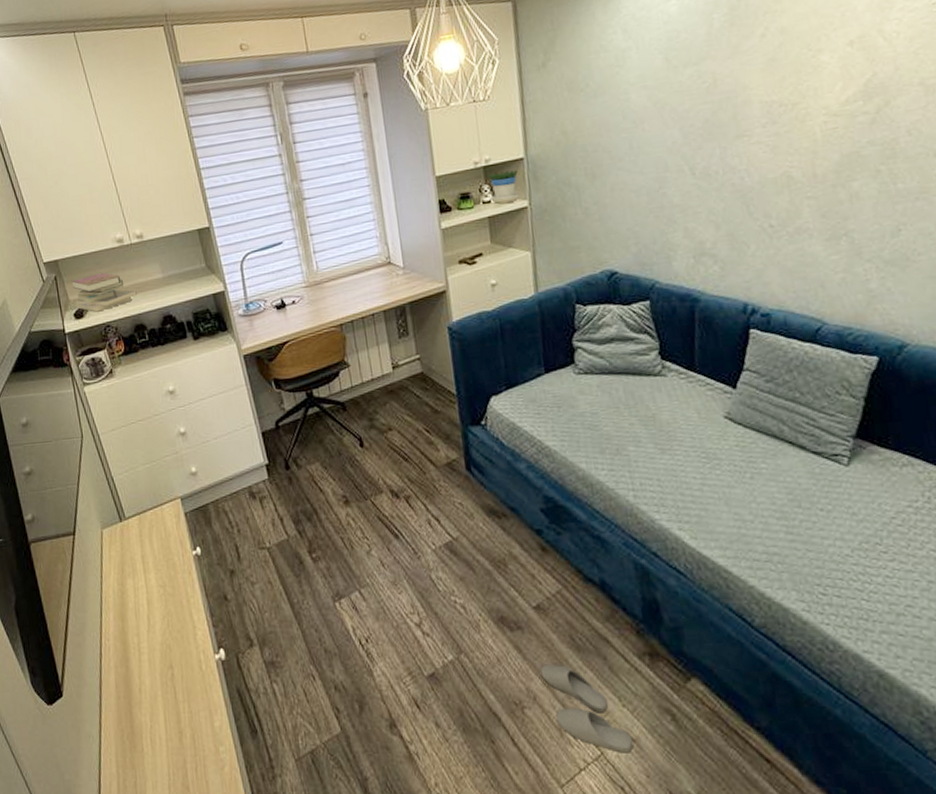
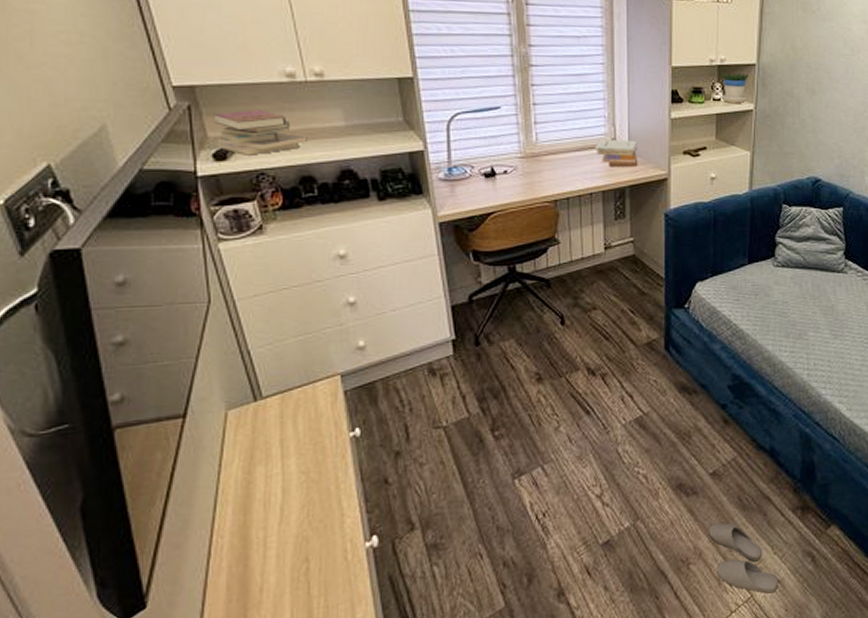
books: none [371,256,415,286] -> present [595,140,638,168]

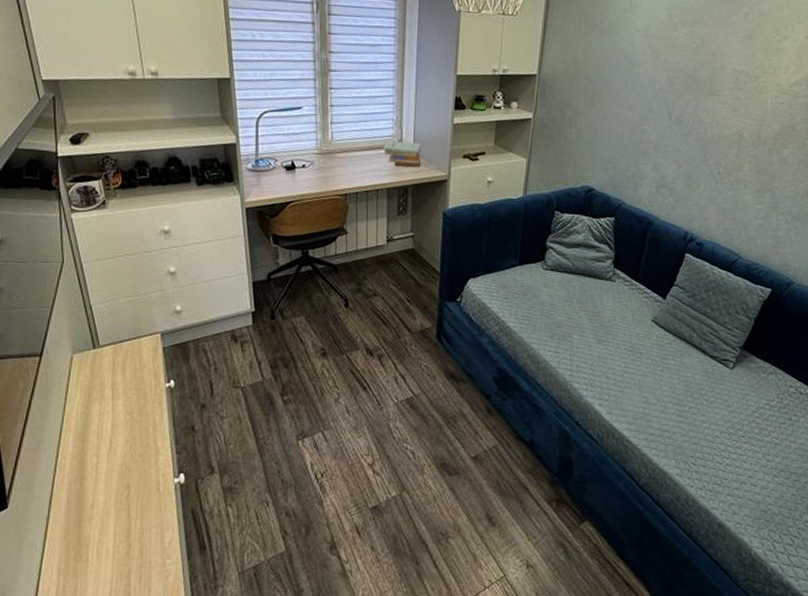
books: present [213,110,307,156] -> none [71,102,143,141]
slippers: present [709,523,779,594] -> none [468,504,531,576]
flowerpot: present [721,73,748,103] -> none [503,83,529,112]

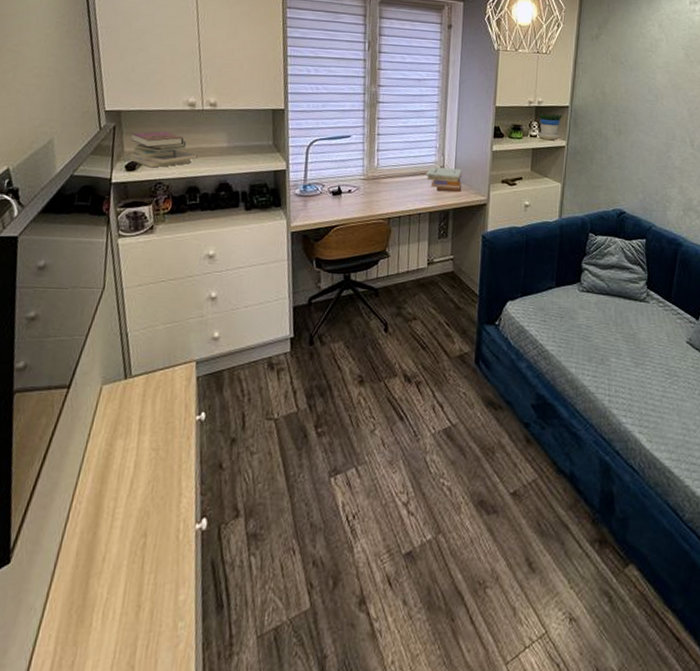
books: none [71,102,143,141] -> present [129,131,198,168]
flowerpot: none [503,83,529,112] -> present [538,113,562,140]

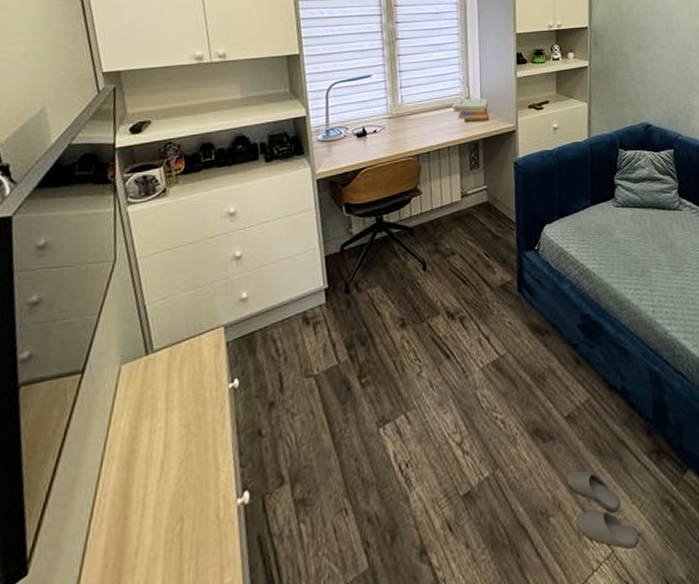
books: present [129,131,198,168] -> none [133,89,209,128]
slippers: none [507,547,574,632] -> present [566,470,639,549]
flowerpot: present [538,113,562,140] -> none [558,36,582,61]

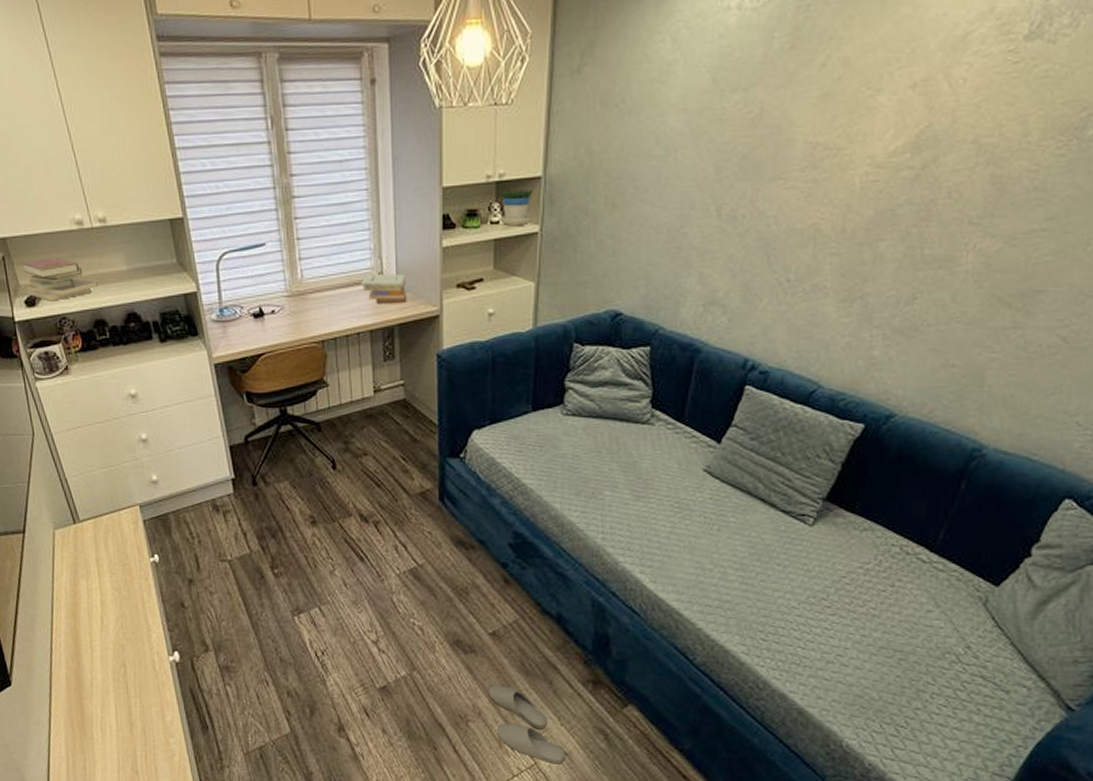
books: none [133,89,209,128] -> present [22,258,97,301]
flowerpot: none [558,36,582,61] -> present [500,189,533,225]

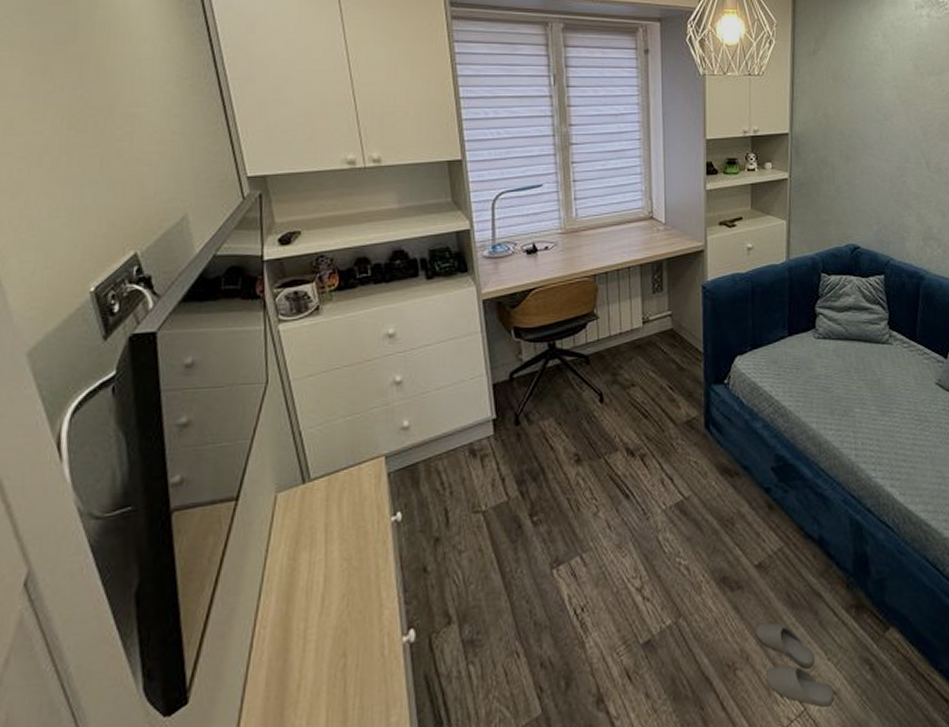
books: present [22,258,97,301] -> none [281,196,364,239]
books: present [361,274,407,305] -> none [633,213,675,241]
flowerpot: present [500,189,533,225] -> none [755,143,782,172]

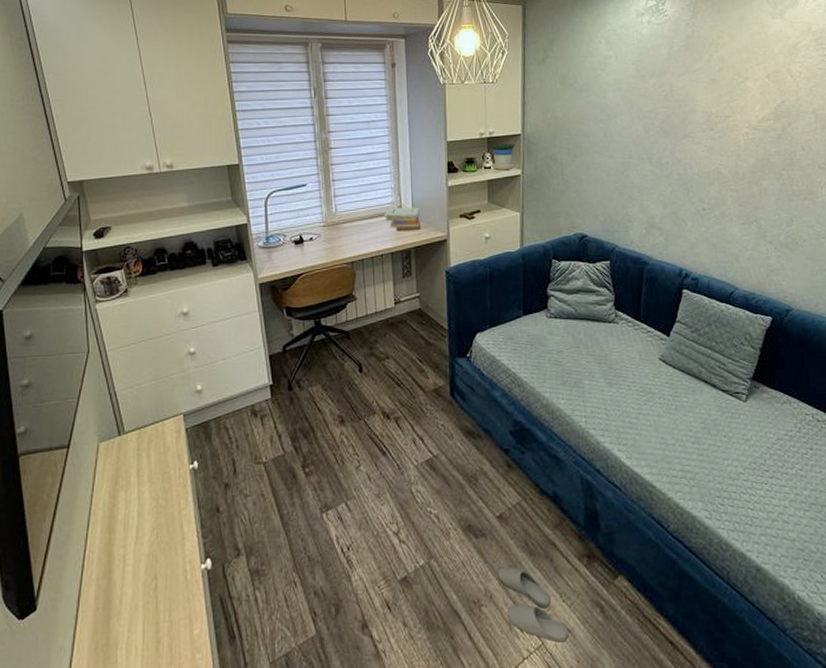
books: none [633,213,675,241] -> present [384,207,421,232]
flowerpot: none [755,143,782,172] -> present [490,143,515,170]

